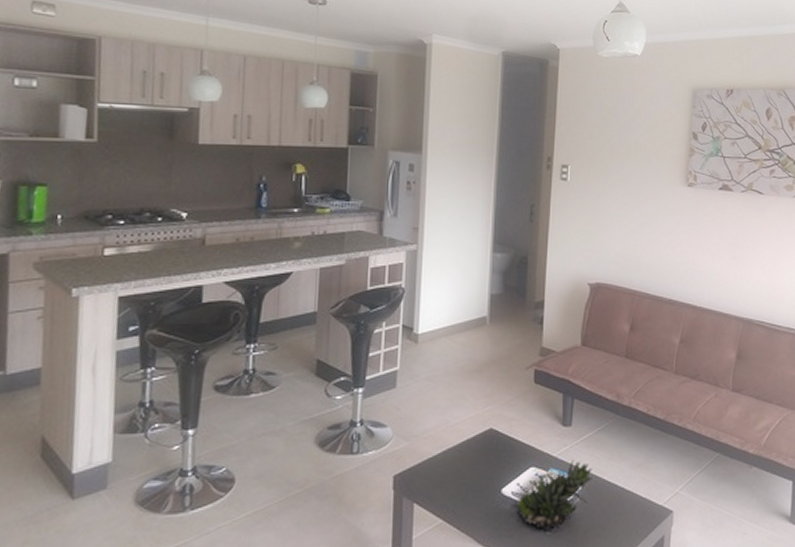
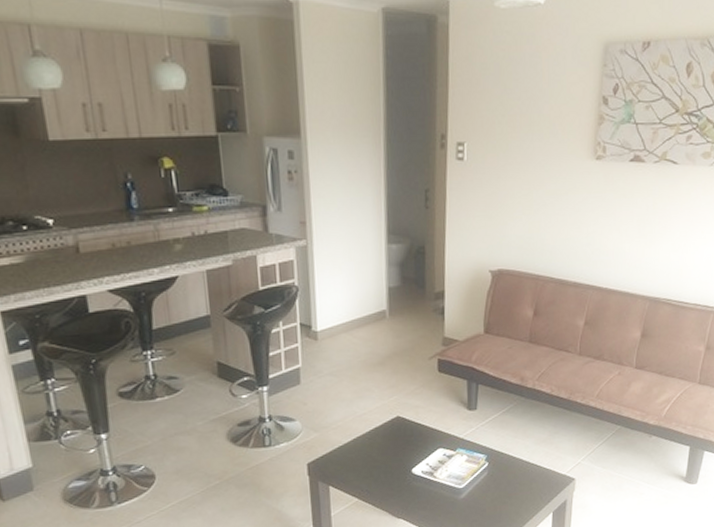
succulent plant: present [516,459,592,530] -> none [426,439,498,501]

